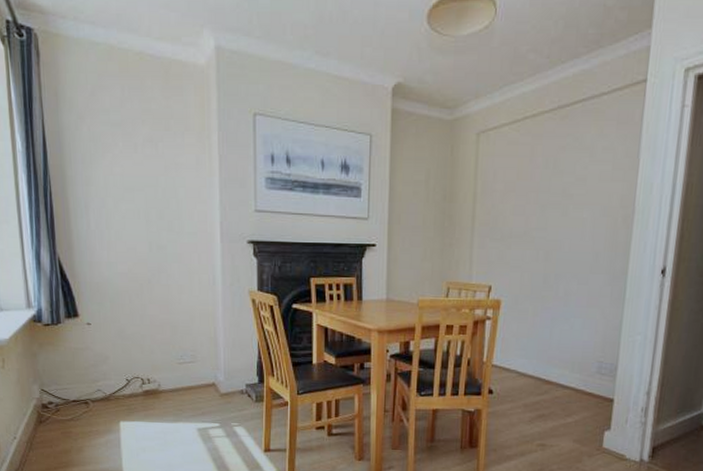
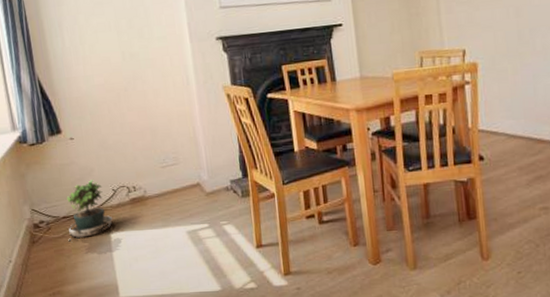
potted plant: none [76,367,125,427] -> present [65,180,114,243]

